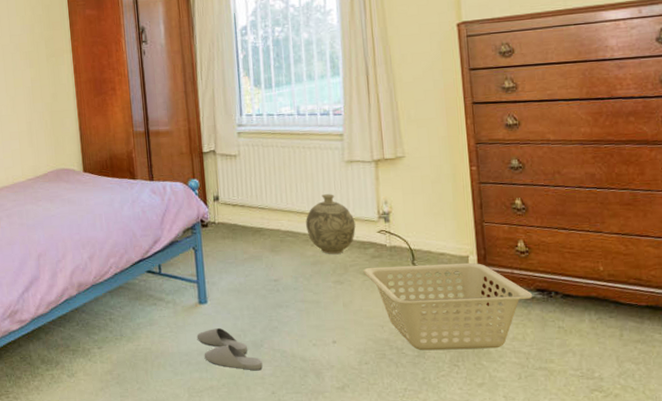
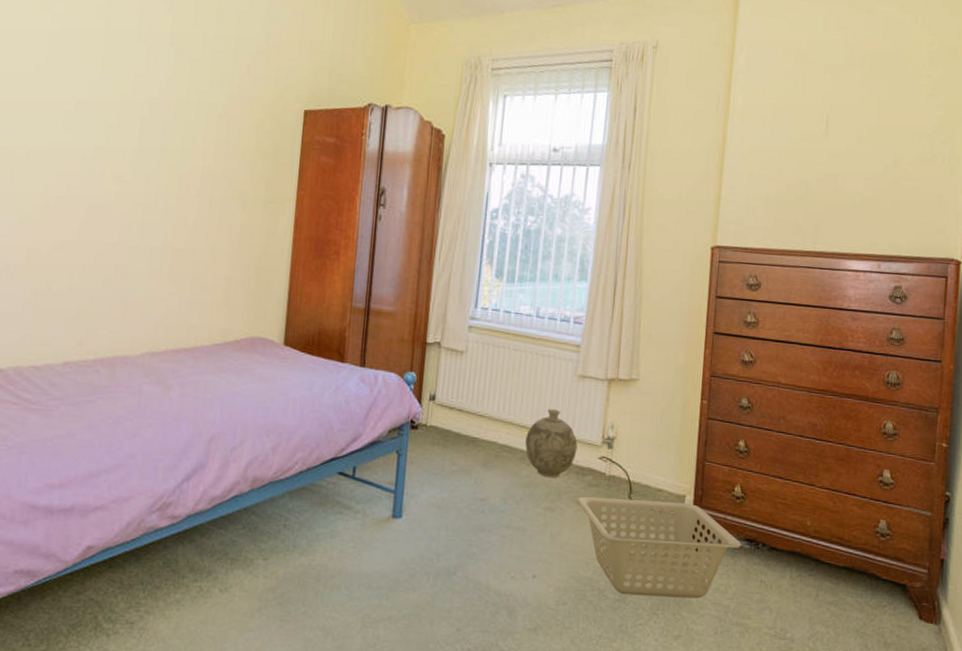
slippers: present [196,327,263,371] -> none [383,547,452,603]

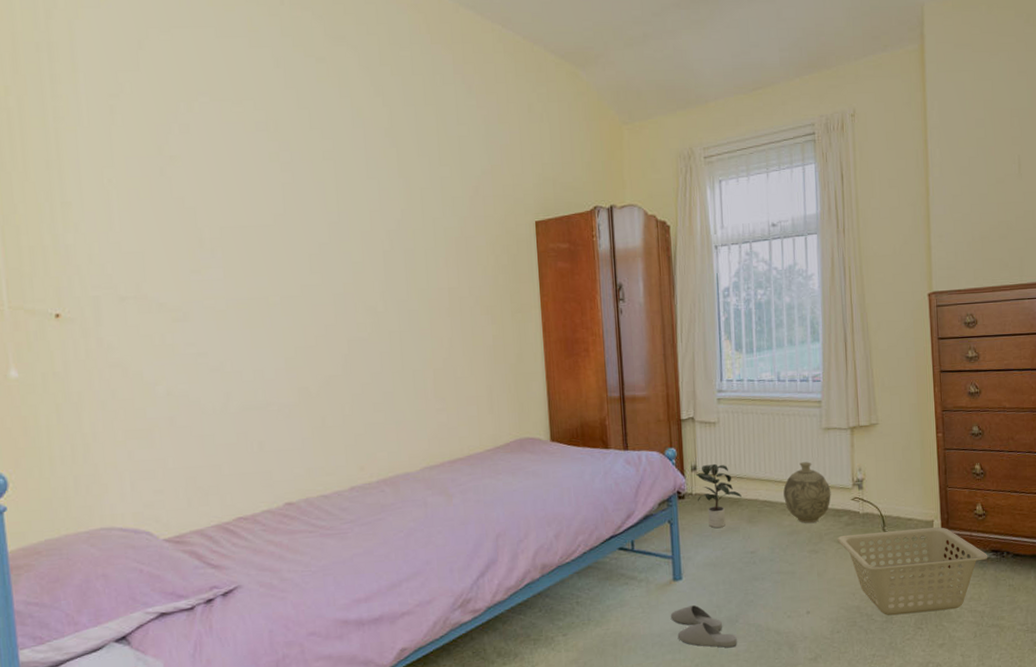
slippers: none [383,547,452,603] -> present [670,604,737,648]
potted plant: none [431,395,480,468] -> present [695,463,742,529]

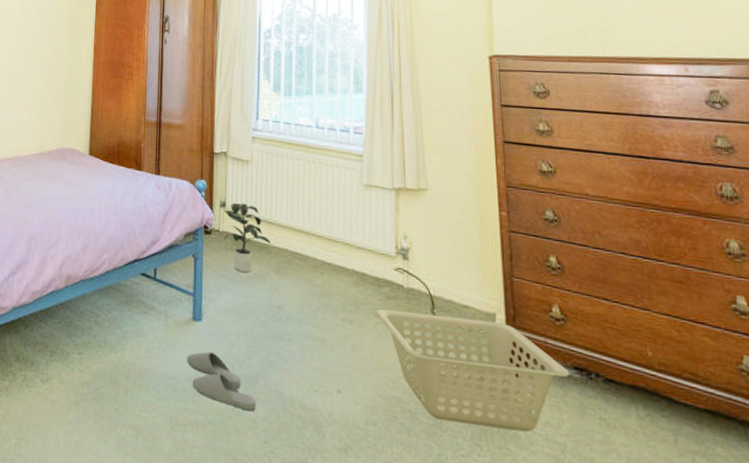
decorative vase: present [783,462,831,524] -> none [317,217,371,288]

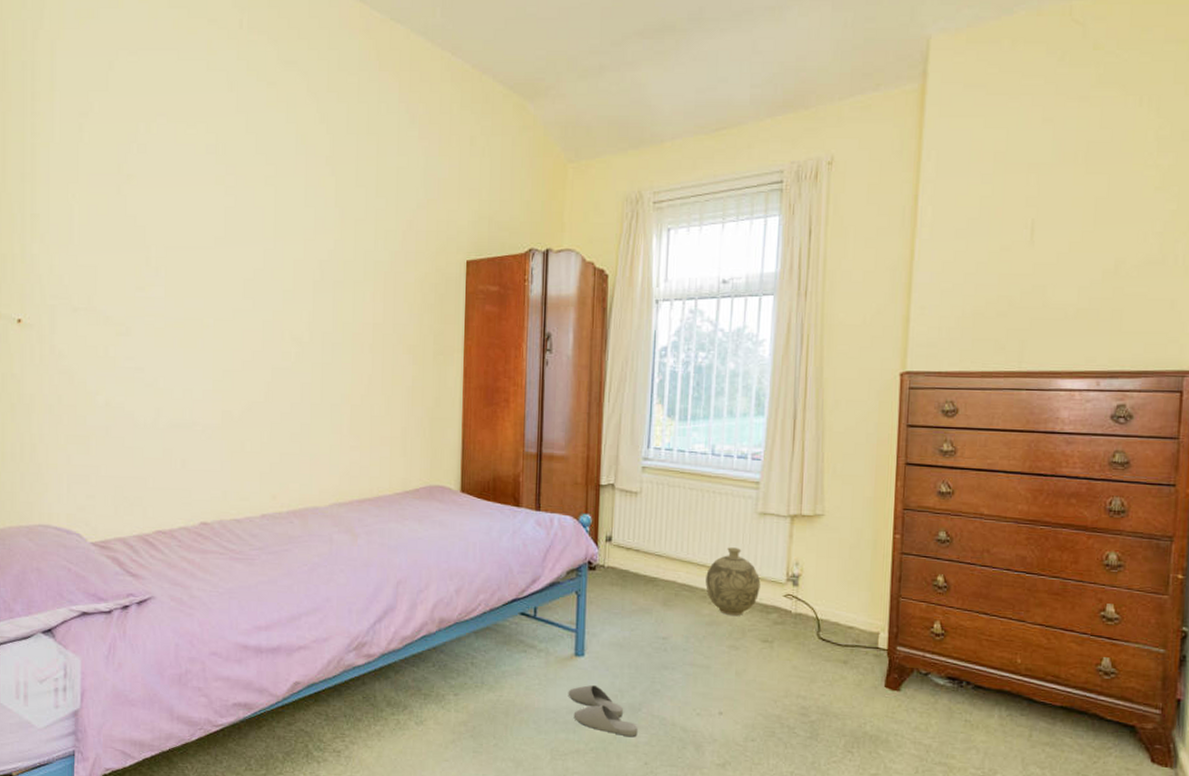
potted plant: present [224,203,271,273] -> none [609,536,658,607]
decorative vase: none [317,217,371,288] -> present [705,547,761,616]
laundry basket: present [376,308,570,433] -> none [762,634,943,738]

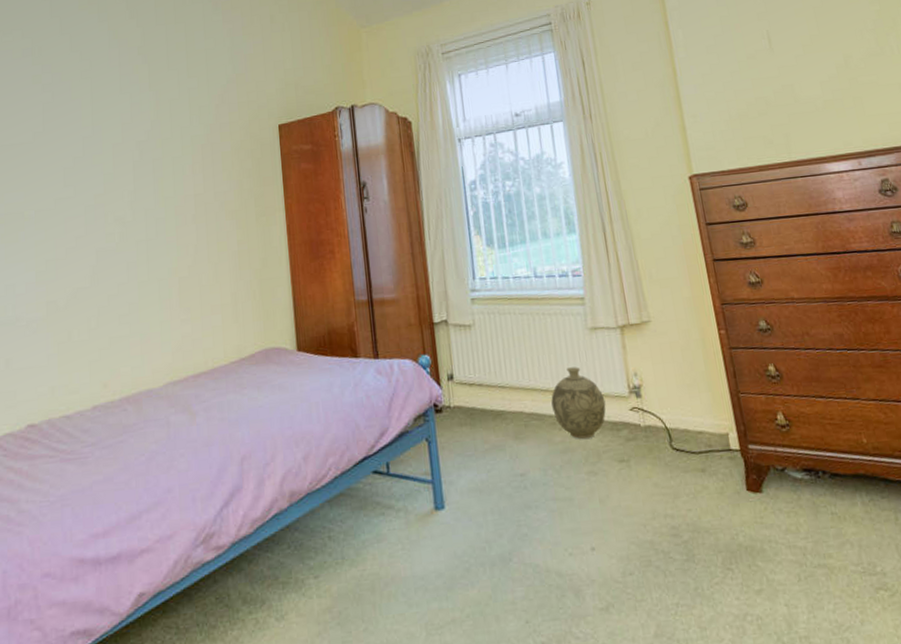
slippers: present [568,684,638,737] -> none [433,539,513,594]

